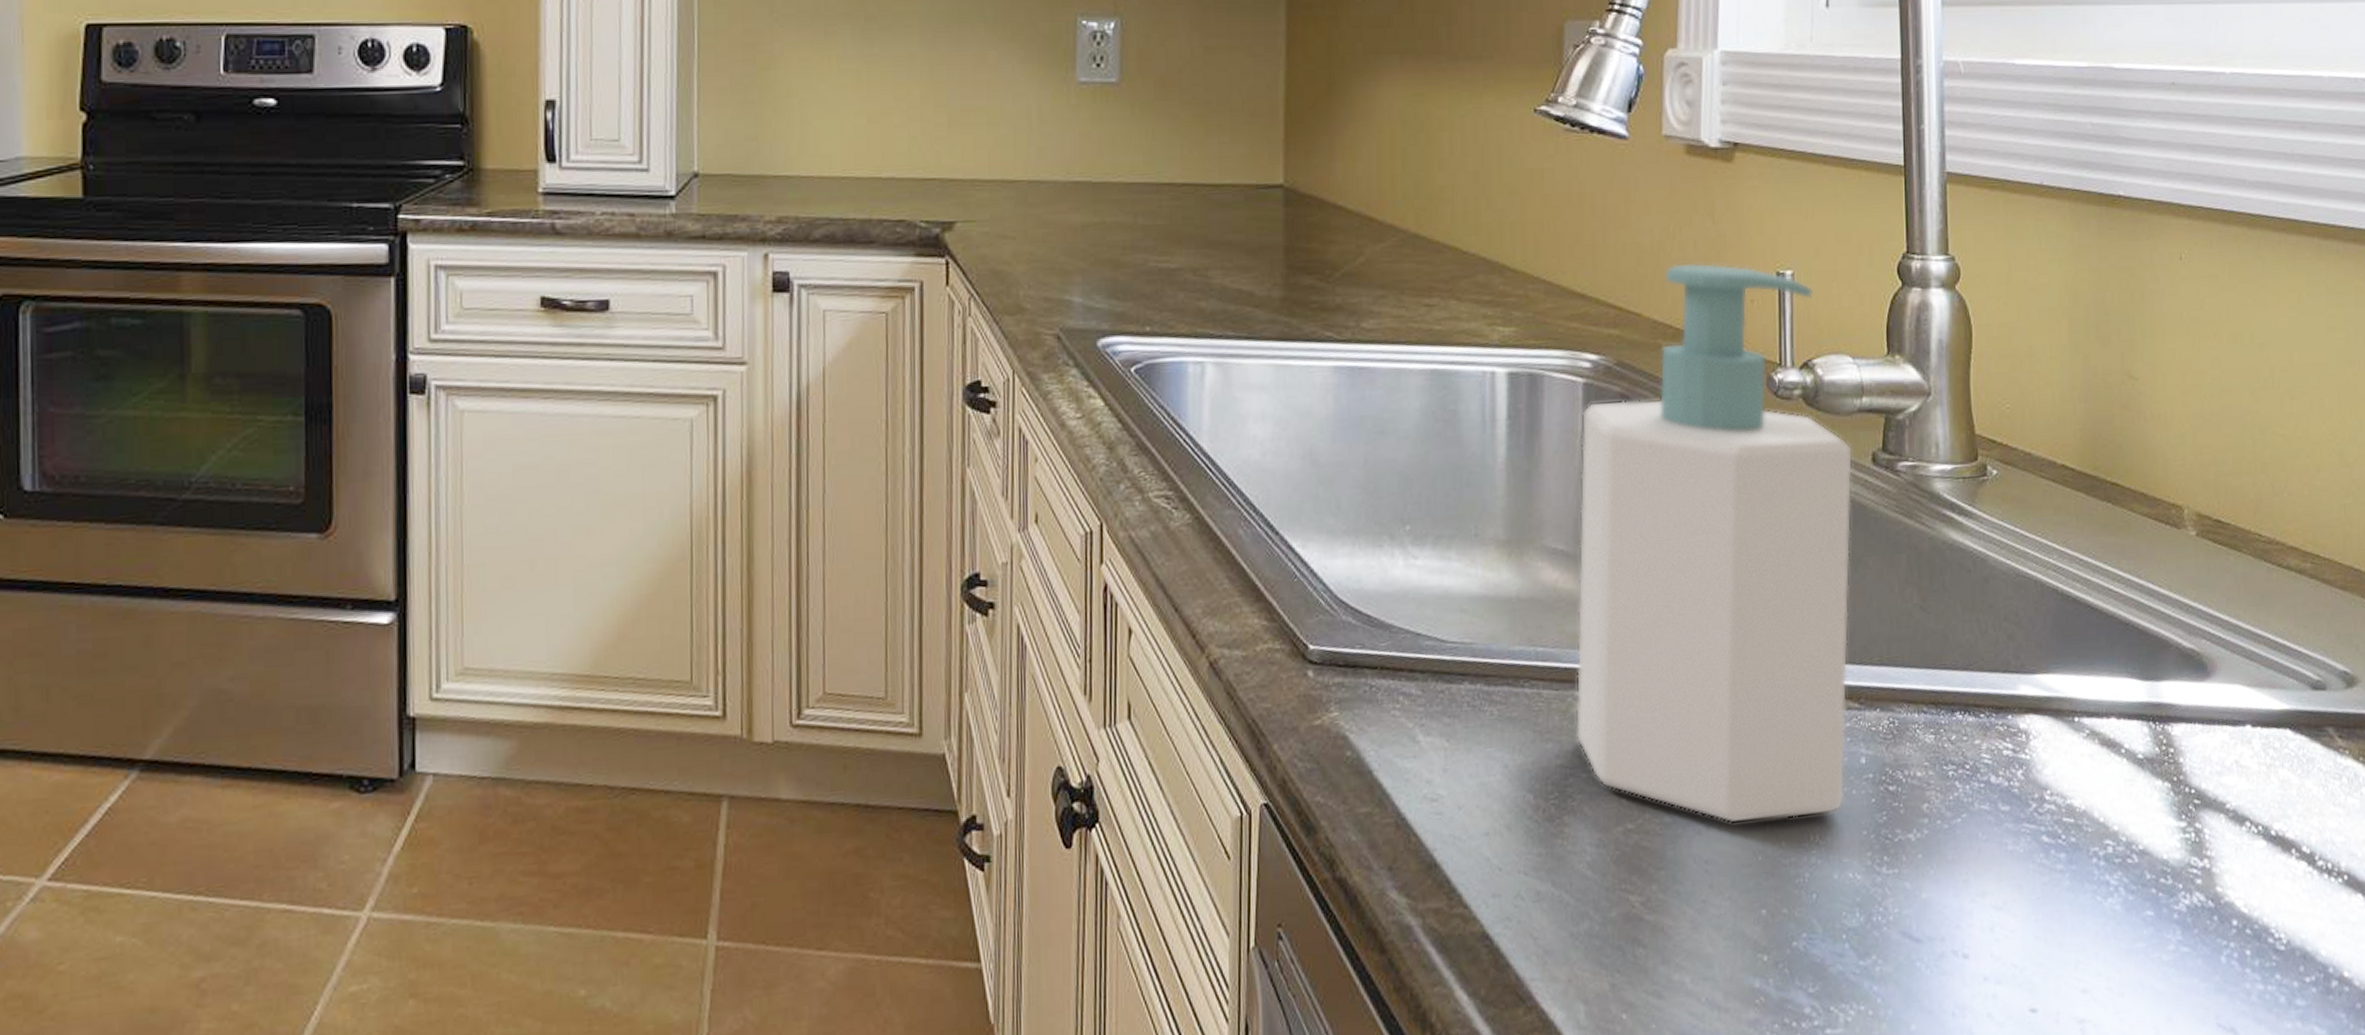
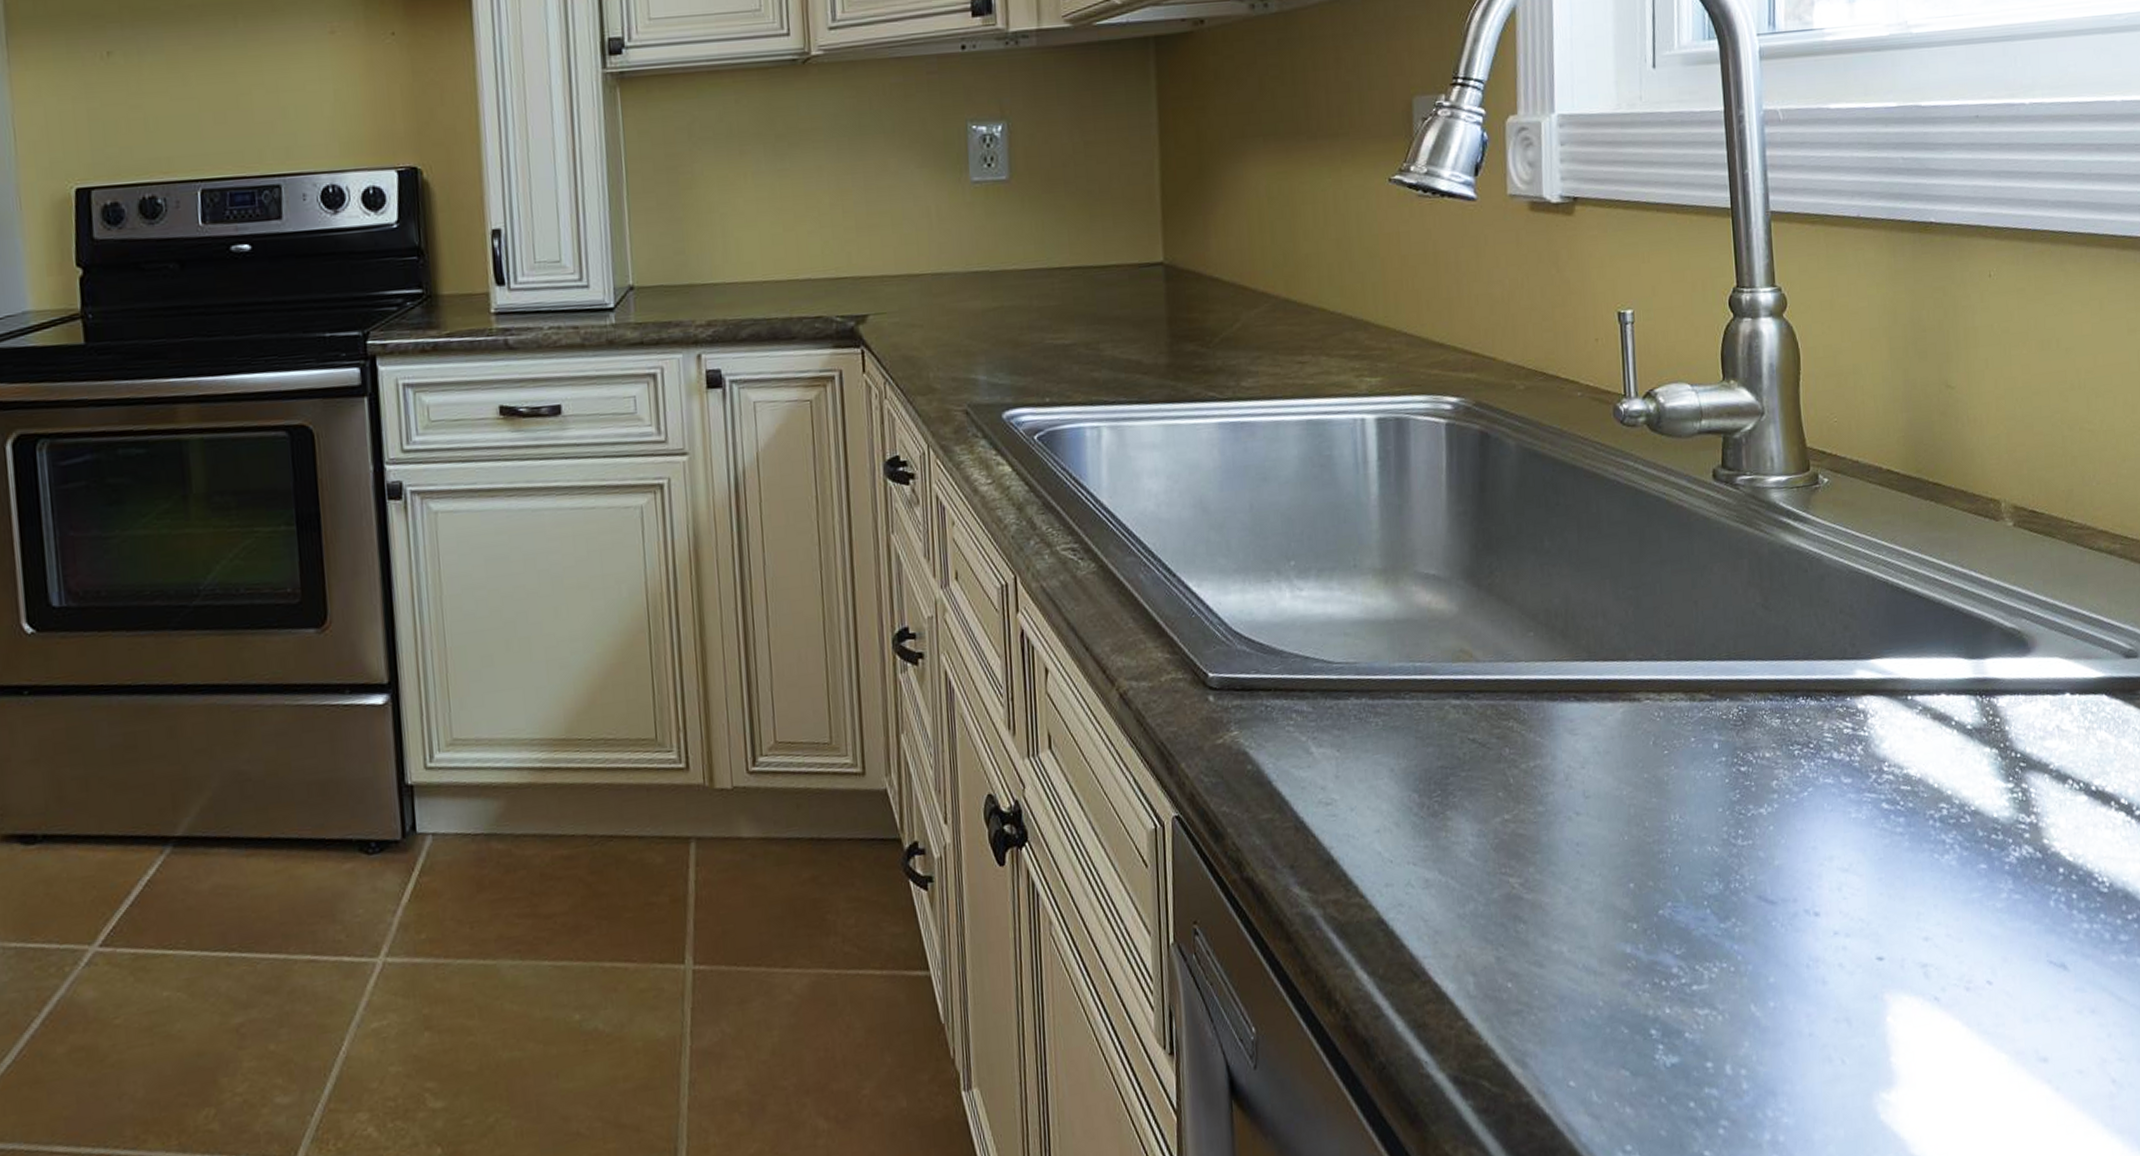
soap bottle: present [1575,262,1853,824] -> none [1445,307,1701,809]

